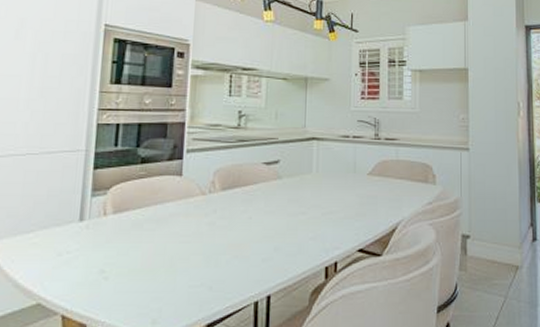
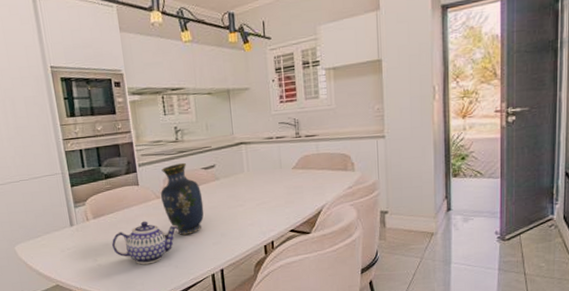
teapot: none [129,222,222,282] -> present [111,221,178,265]
vase: none [207,153,259,246] -> present [161,162,204,236]

